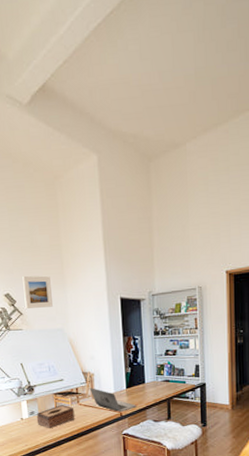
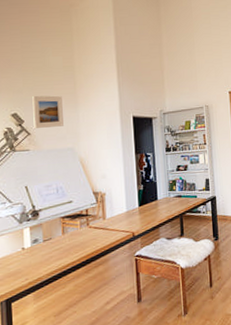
tissue box: present [36,404,75,429] -> none [40,228,84,258]
laptop: present [89,388,136,412] -> none [100,208,149,232]

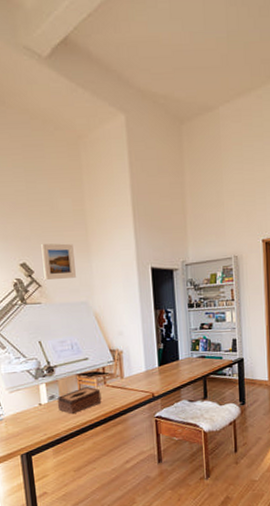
tissue box: none [40,228,84,258] -> present [57,386,102,415]

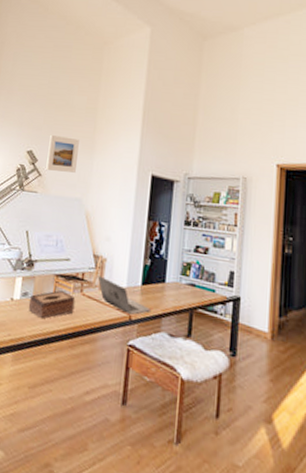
laptop: none [117,366,170,393] -> present [97,276,150,315]

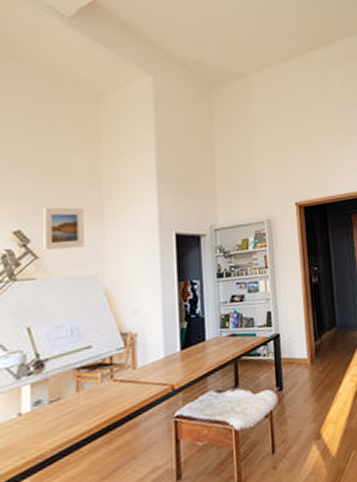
tissue box: present [28,289,76,319] -> none [44,383,106,425]
laptop: present [97,276,150,315] -> none [129,354,194,385]

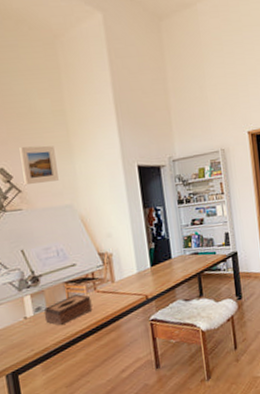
tissue box: none [44,383,106,425] -> present [43,293,93,326]

